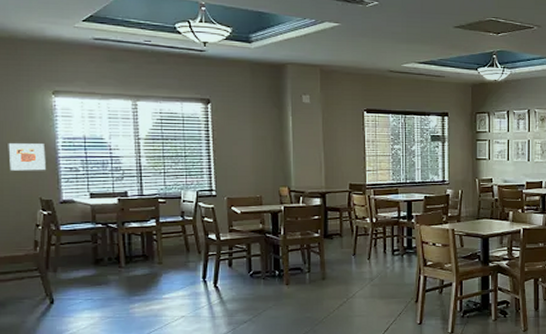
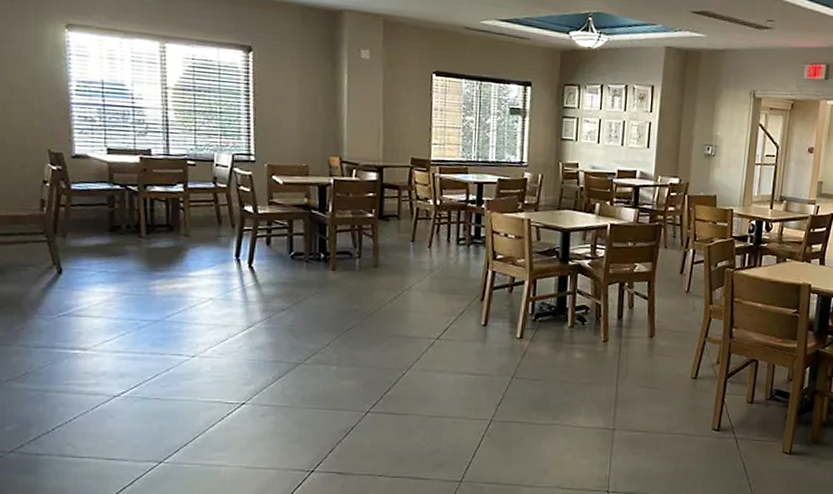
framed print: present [8,143,46,171] -> none [12,83,56,118]

